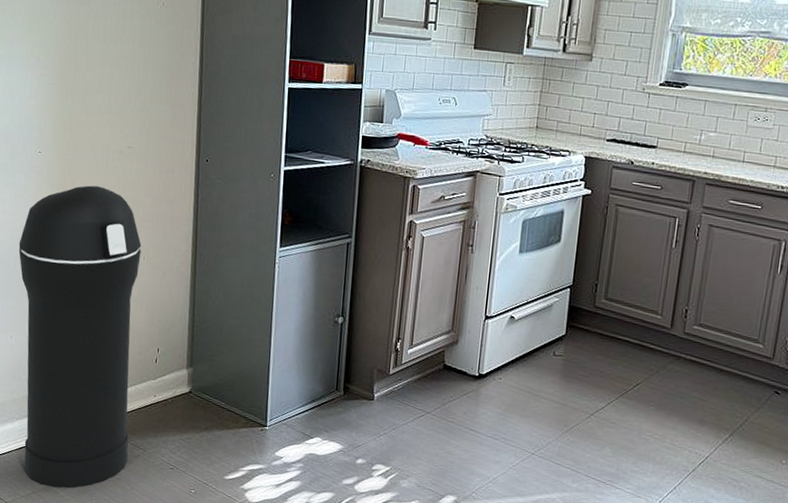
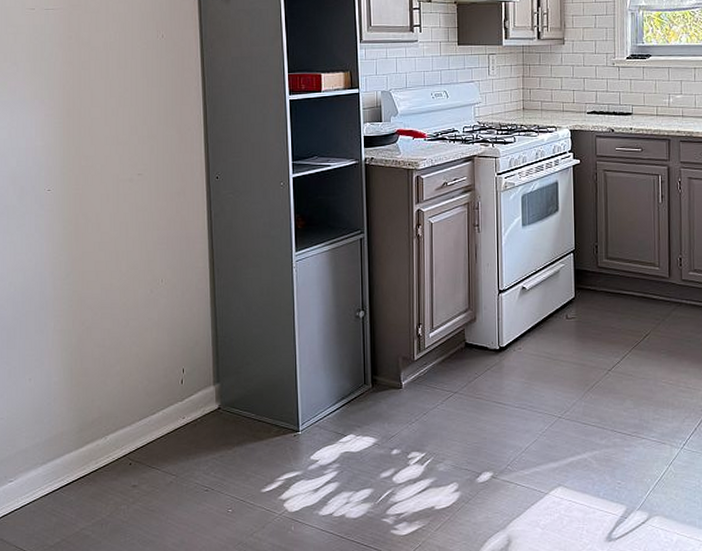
trash can: present [18,185,142,488] -> none [32,216,161,531]

